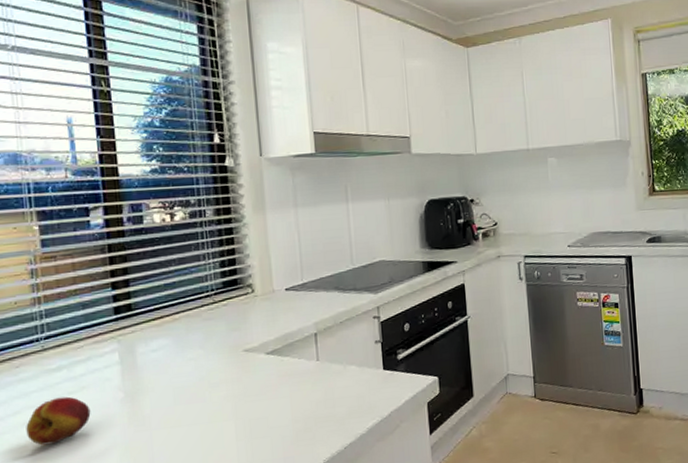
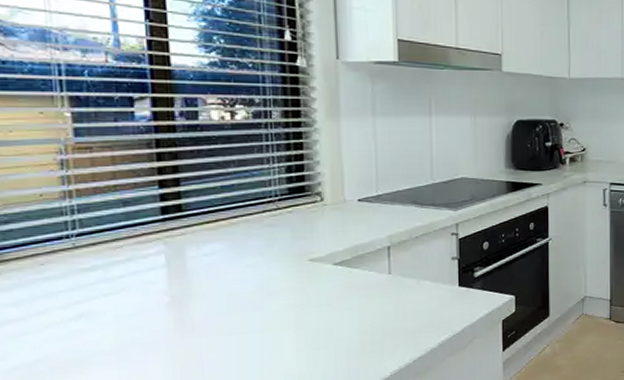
fruit: present [26,396,91,446] -> none [52,298,131,349]

